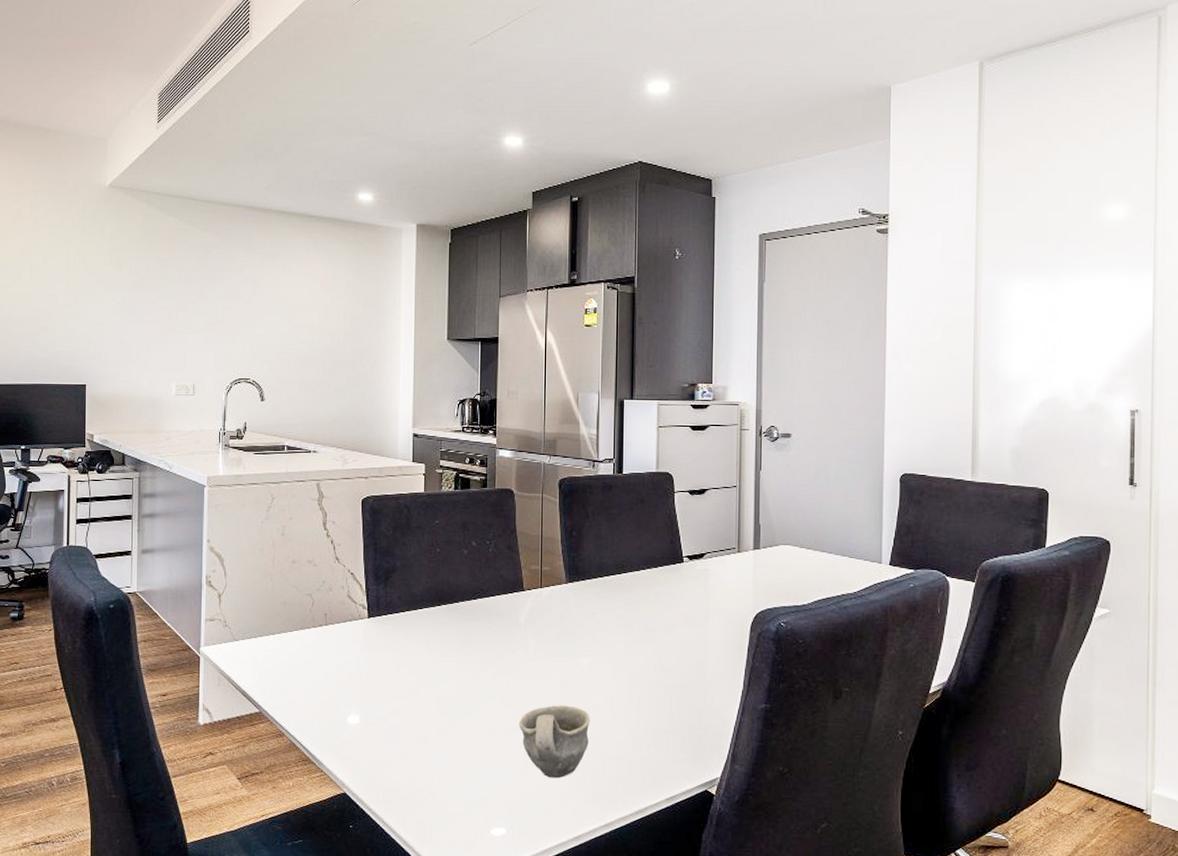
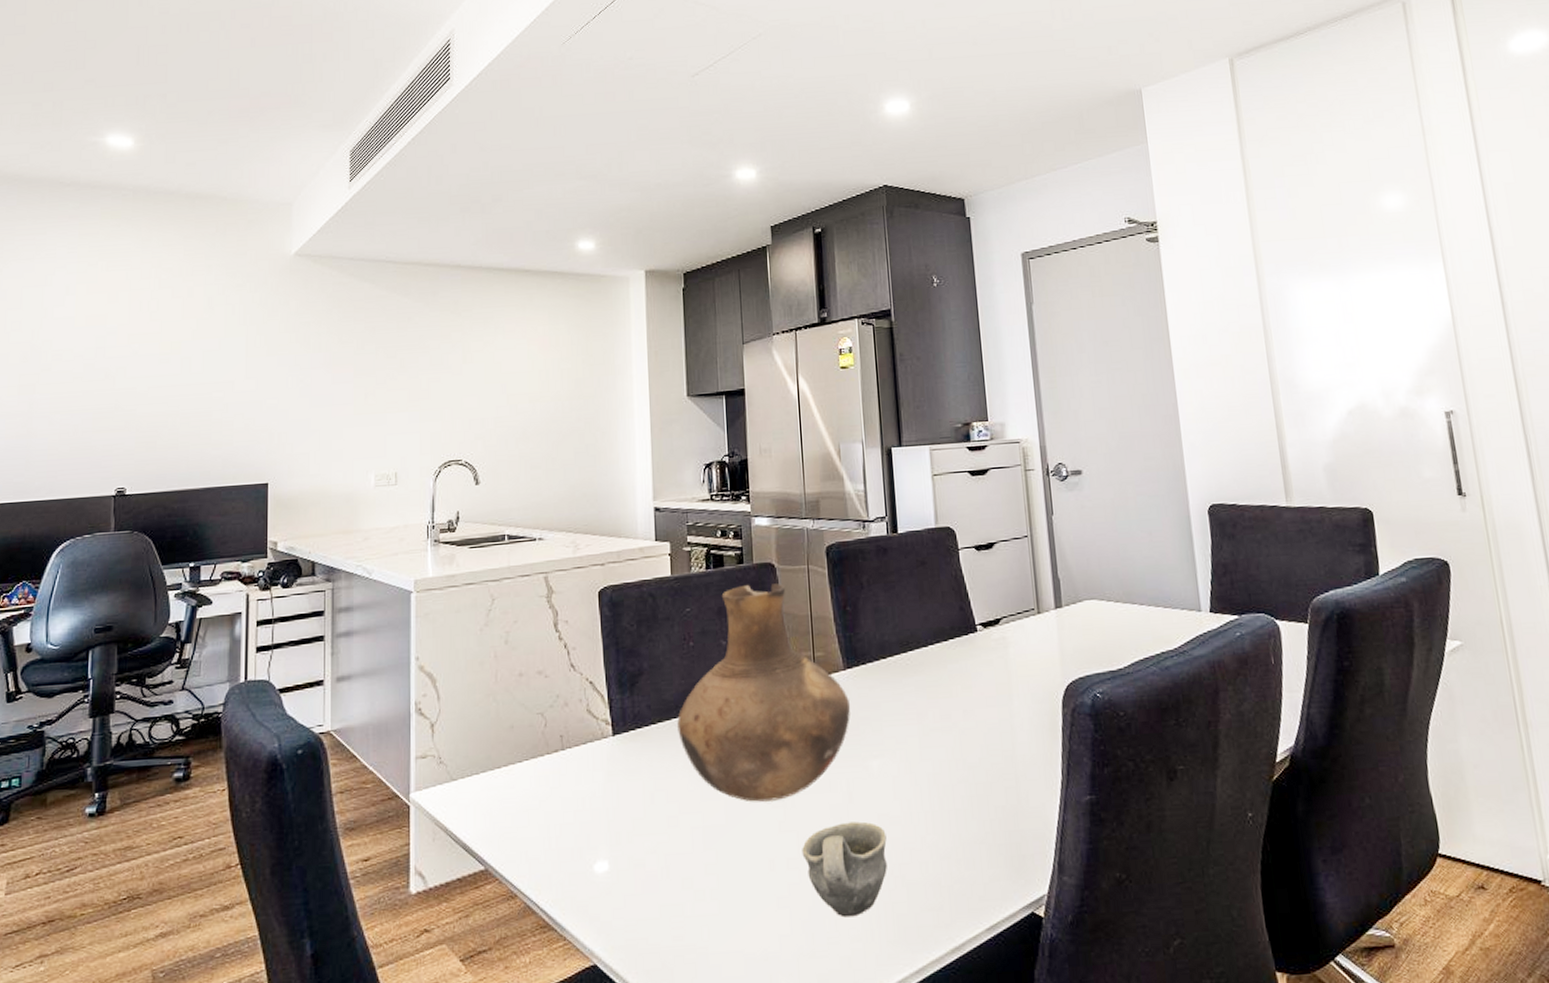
vase: none [422,505,569,682] -> present [677,583,851,802]

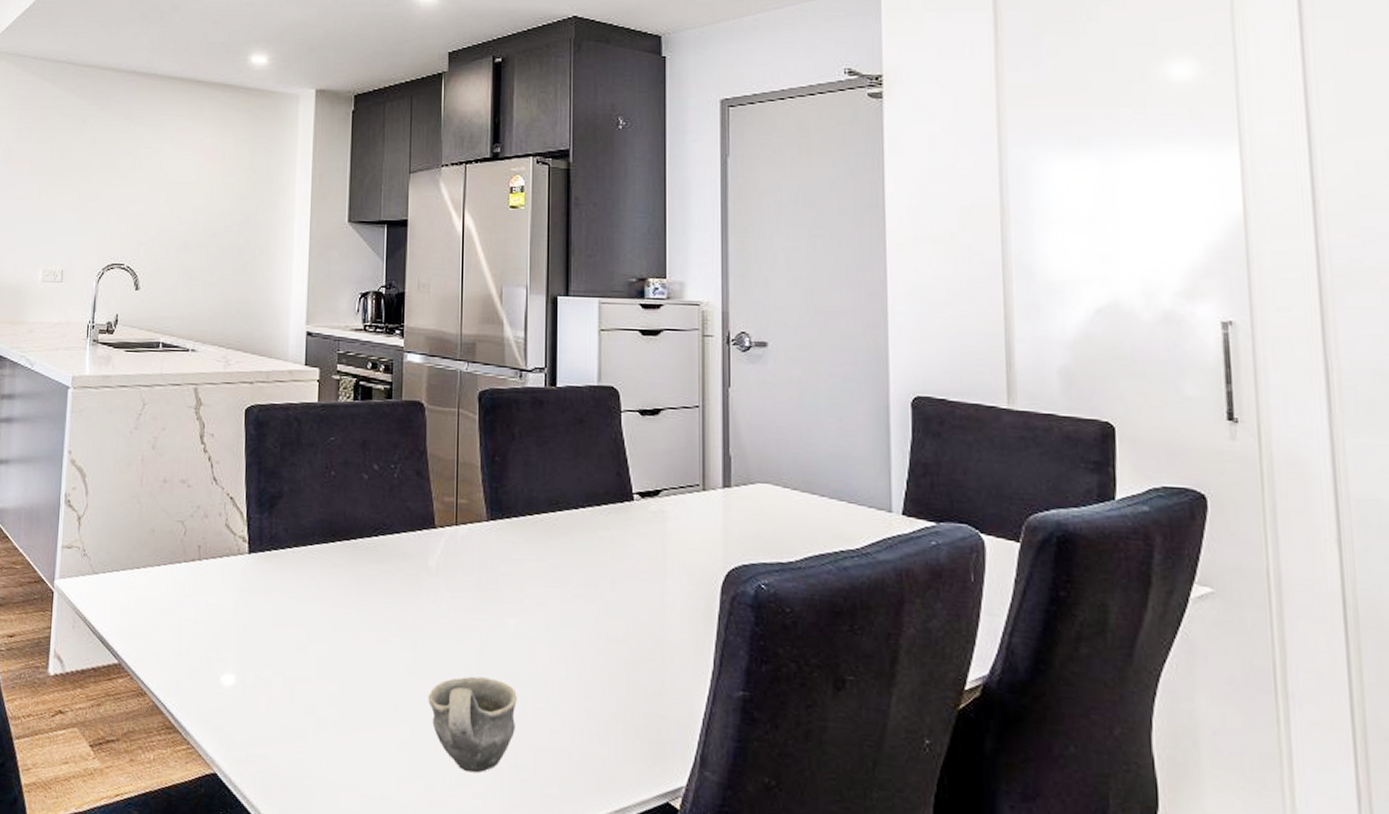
vase: present [677,583,851,802] -> none [313,420,491,643]

